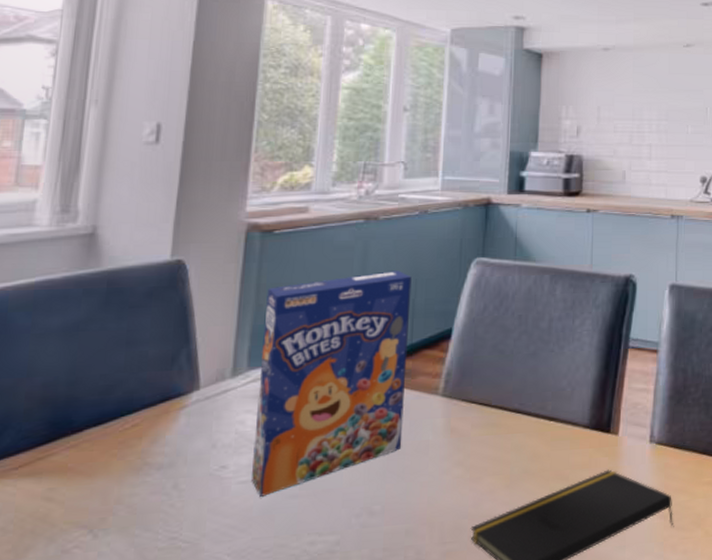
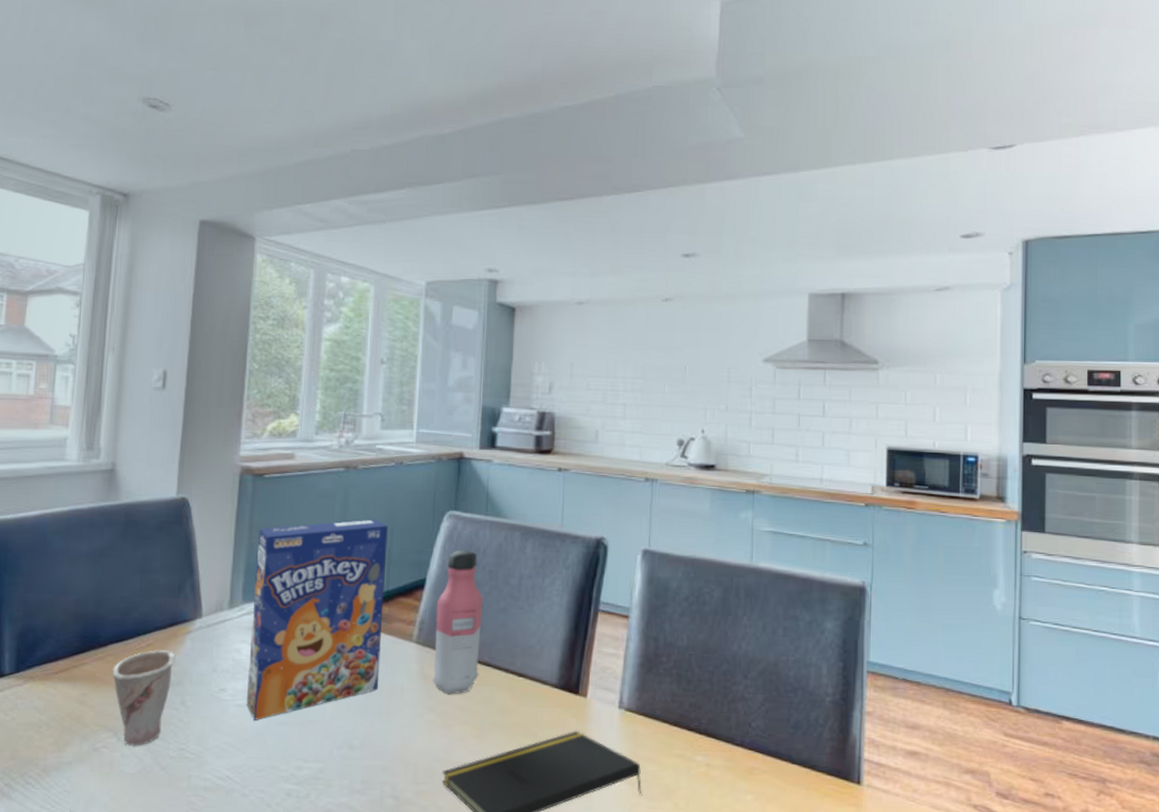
cup: none [88,429,167,542] -> present [112,650,176,746]
water bottle: none [459,296,512,447] -> present [432,550,483,695]

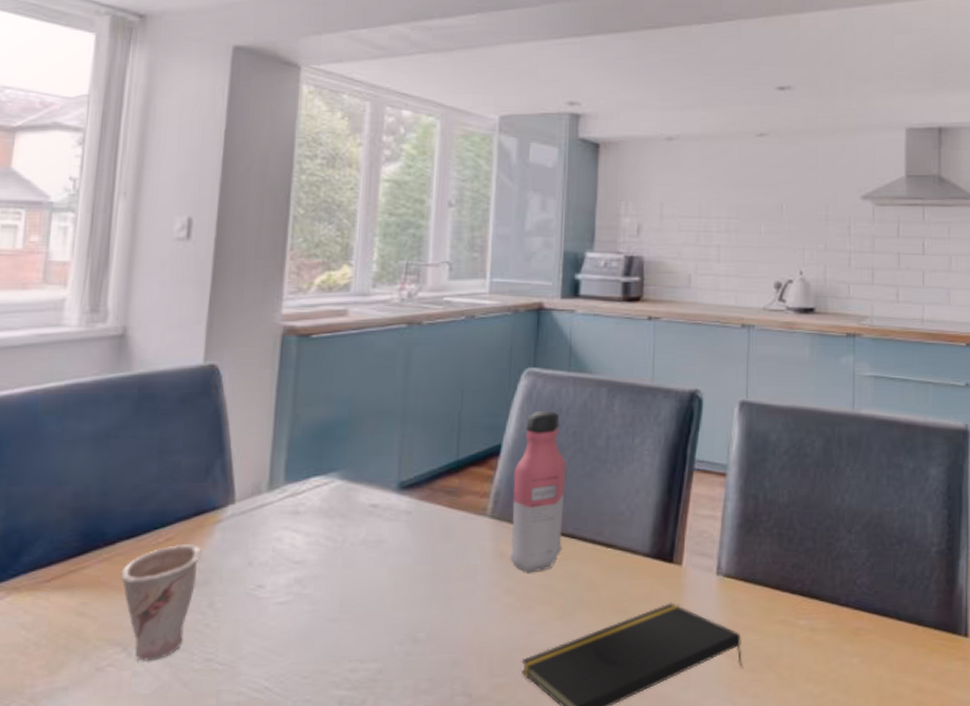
cereal box: present [247,519,388,720] -> none [290,380,458,619]

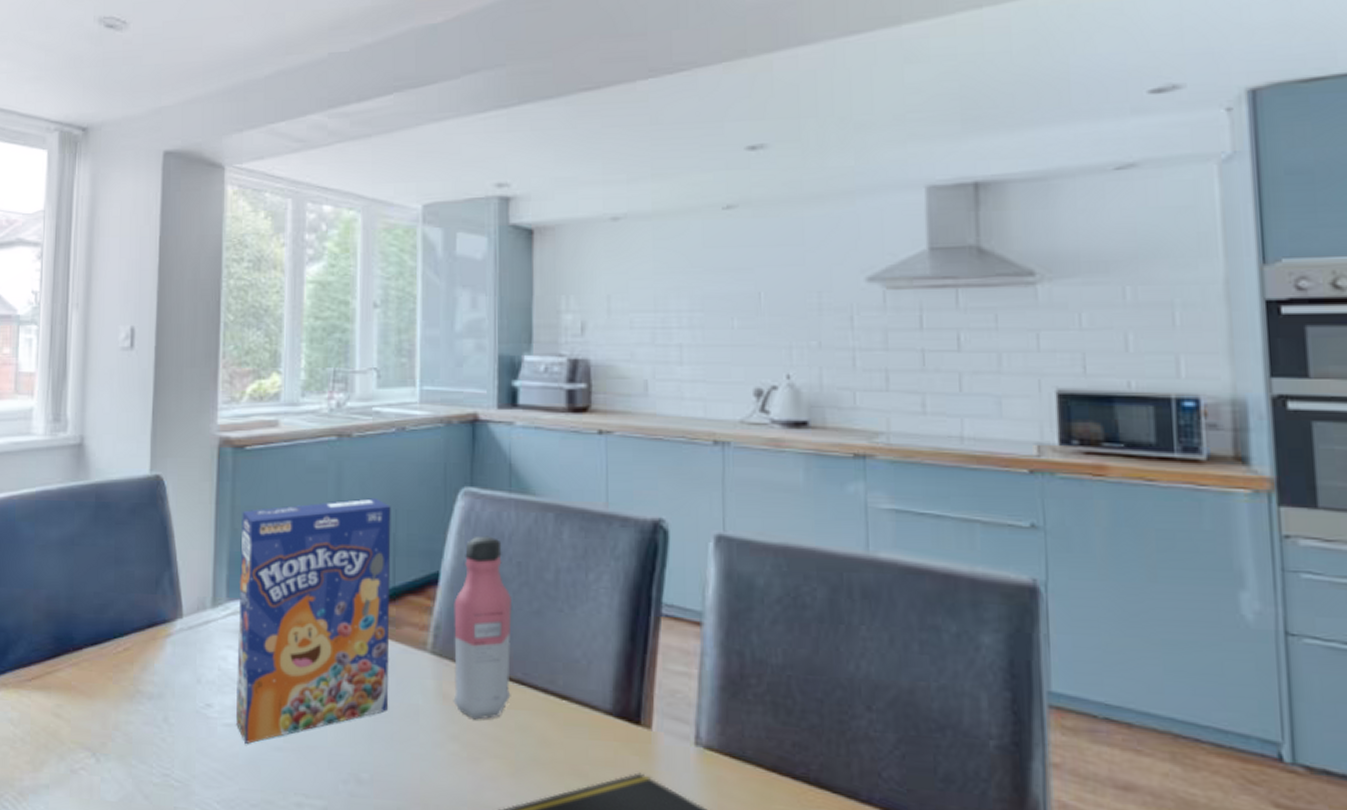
cup: present [121,544,202,661] -> none [88,655,156,769]
cereal box: none [290,380,458,619] -> present [236,498,391,744]

